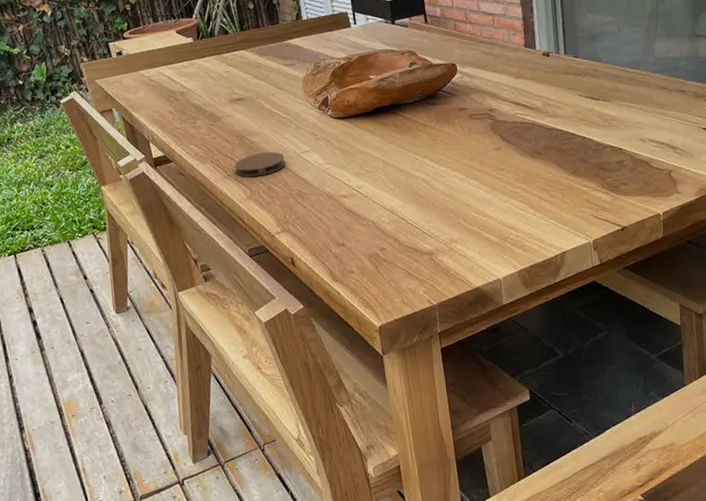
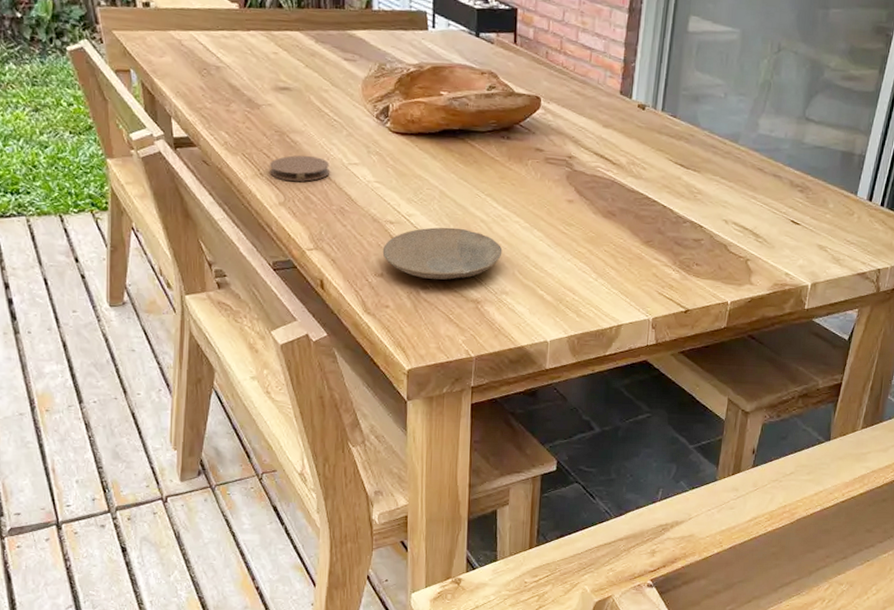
plate: none [340,190,446,241] -> present [382,227,503,280]

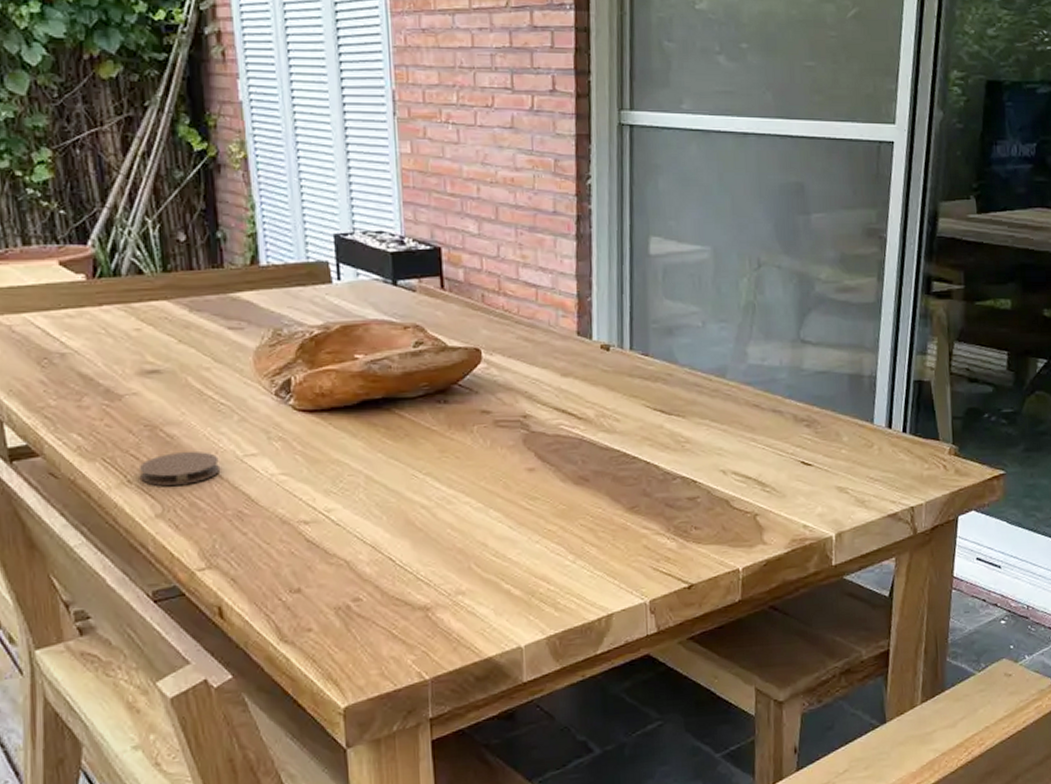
plate: present [382,227,503,280] -> none [297,519,453,588]

